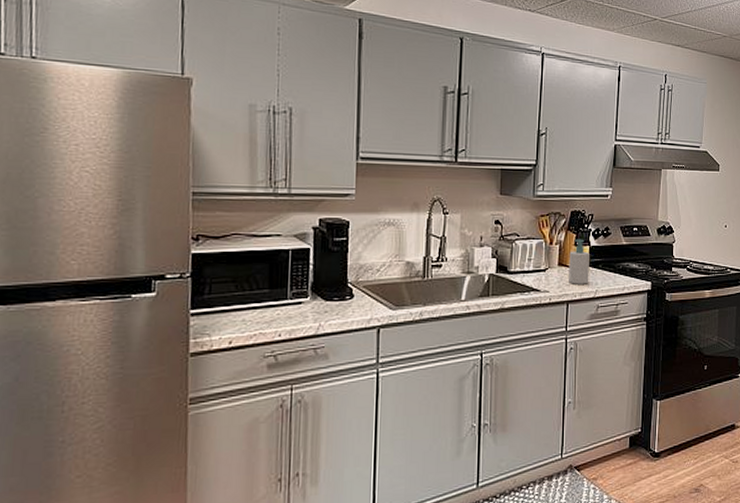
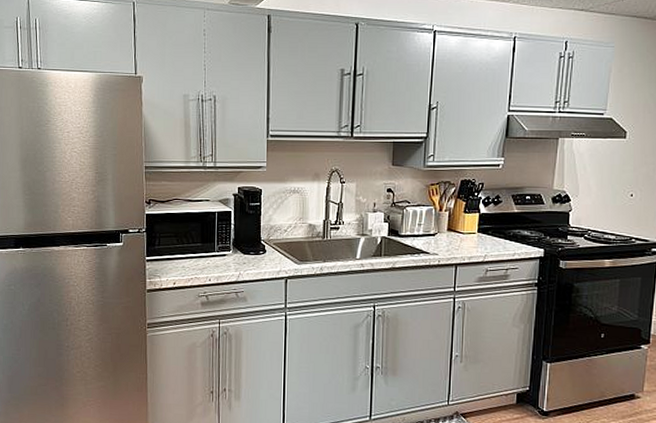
soap bottle: present [569,239,591,284] -> none [458,206,480,249]

